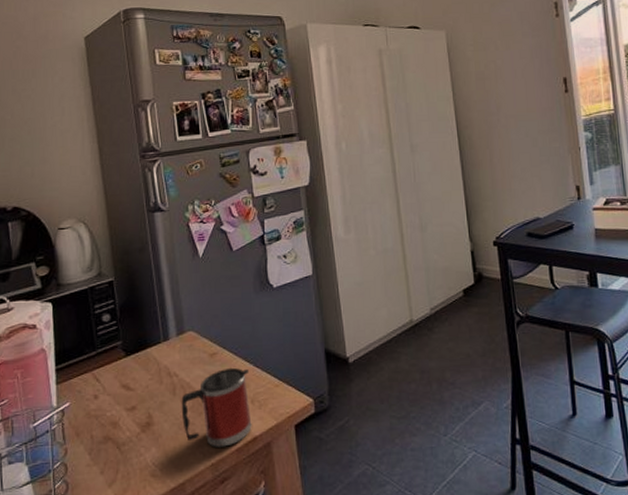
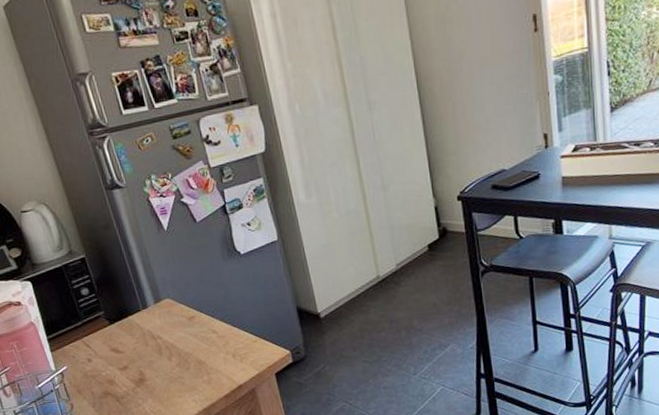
mug: present [181,367,252,447] -> none [168,328,236,396]

